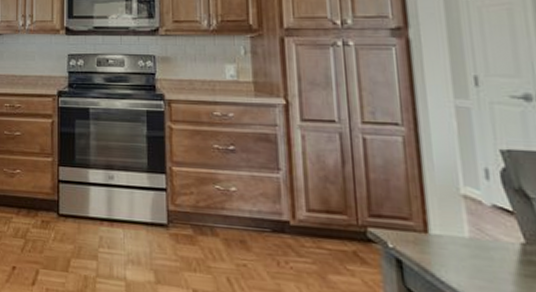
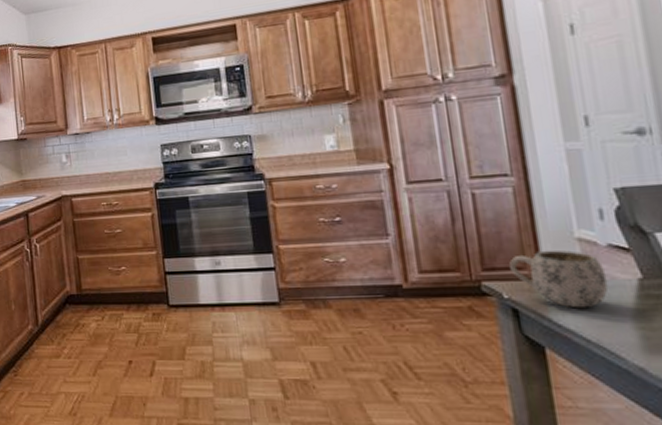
mug: none [396,203,492,267] -> present [509,250,609,309]

